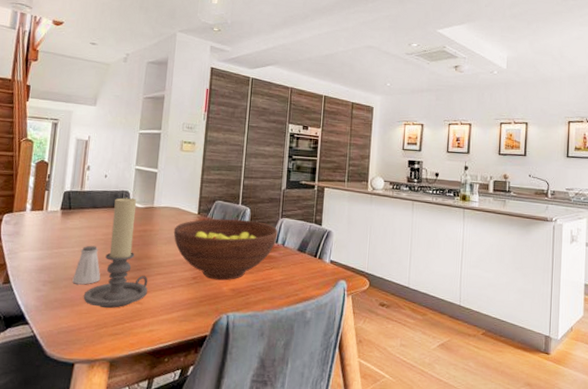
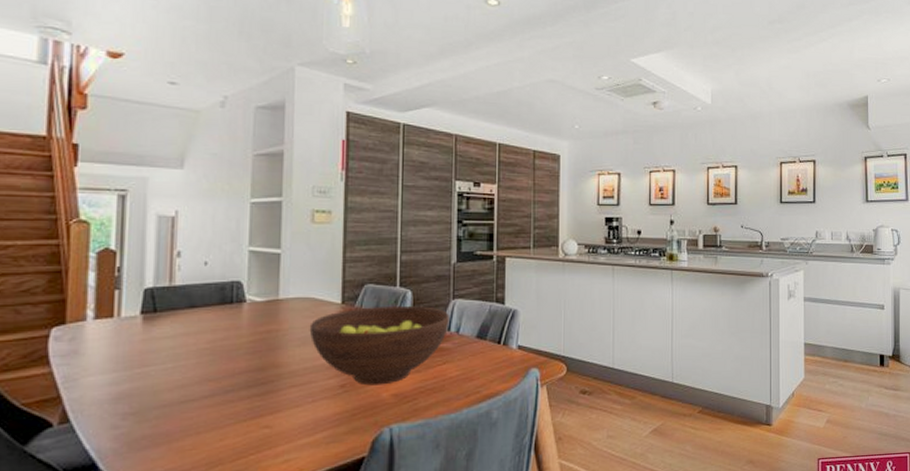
saltshaker: present [72,245,101,285] -> none [167,358,209,413]
candle holder: present [83,197,148,309] -> none [185,289,278,440]

